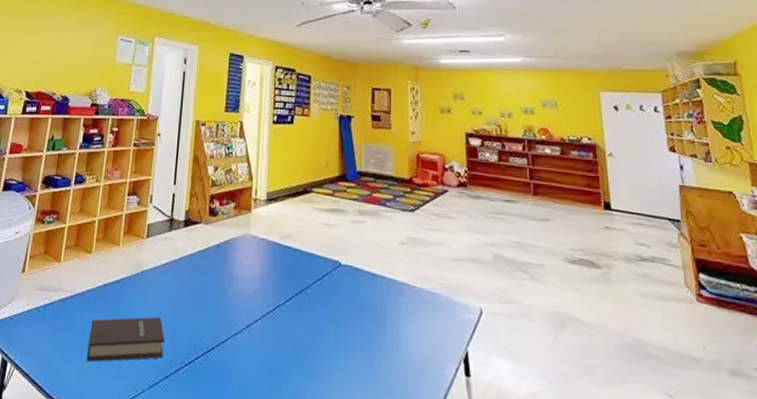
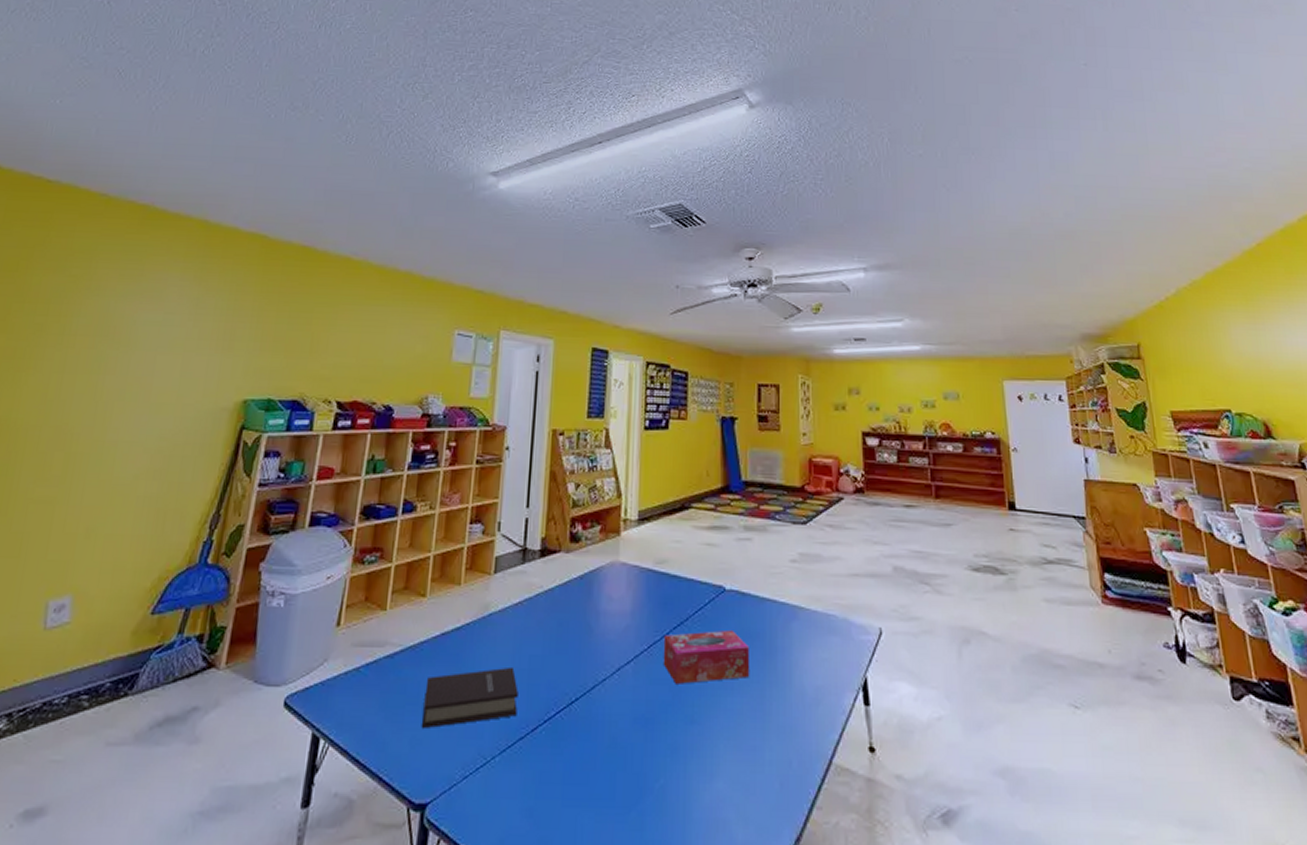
tissue box: none [286,299,362,344] -> present [663,629,750,684]

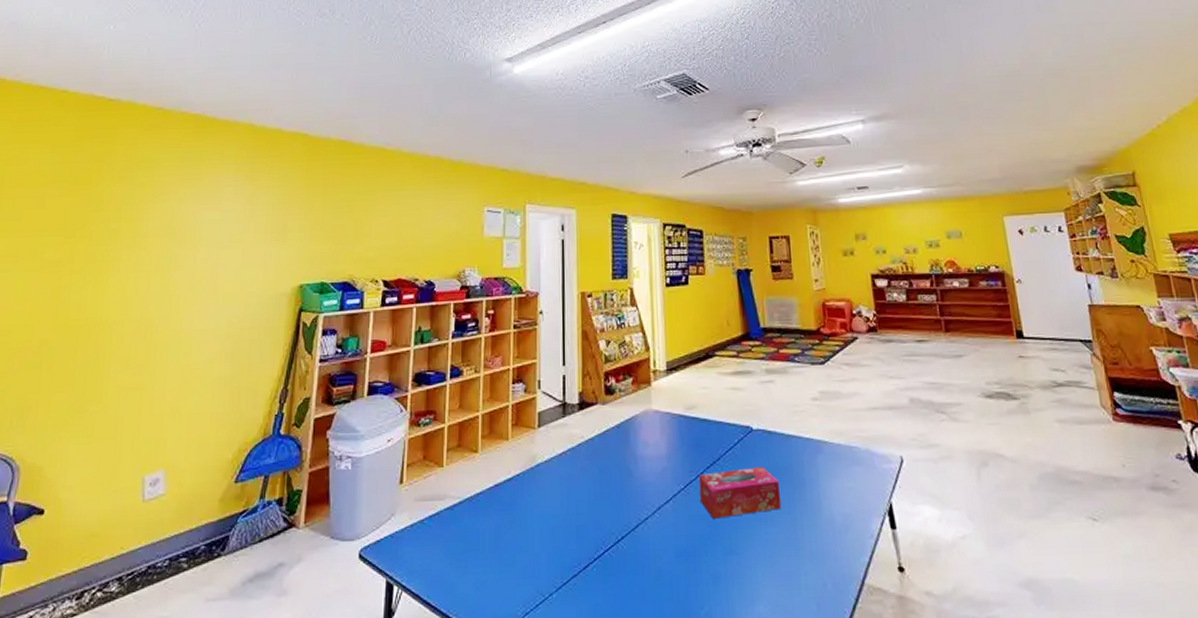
book: present [422,666,519,729] -> none [484,511,569,572]

